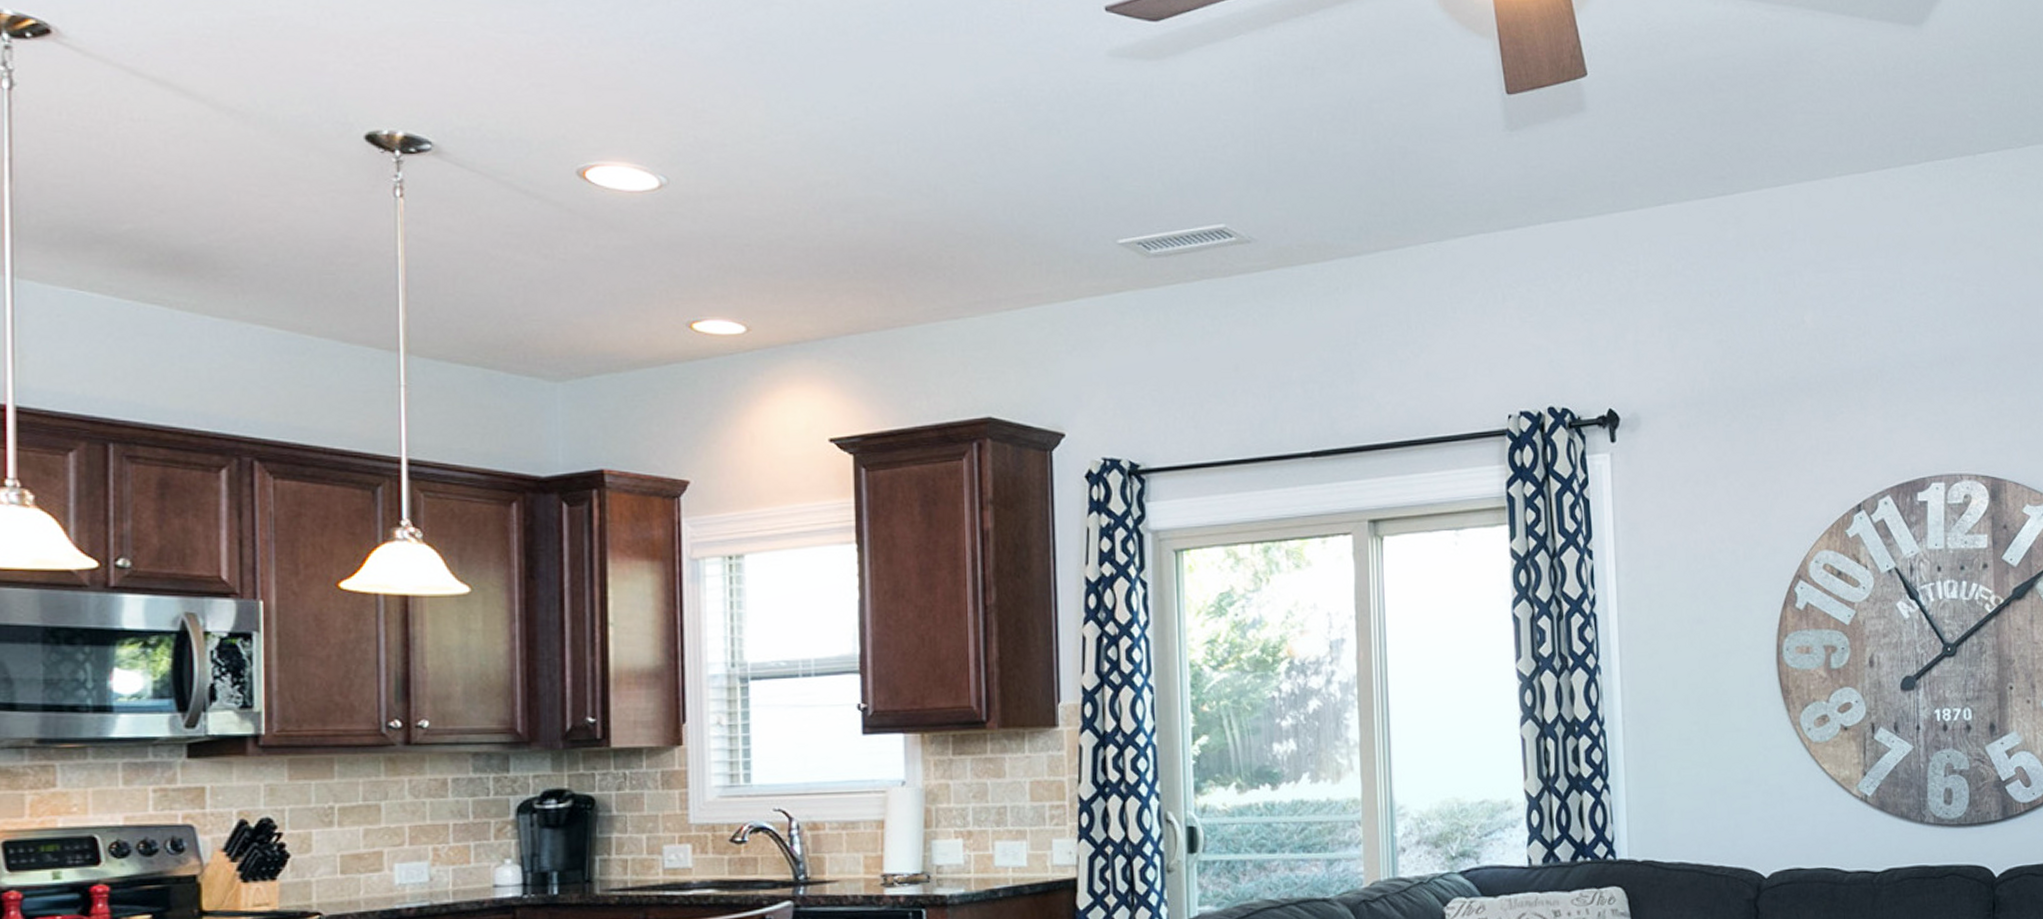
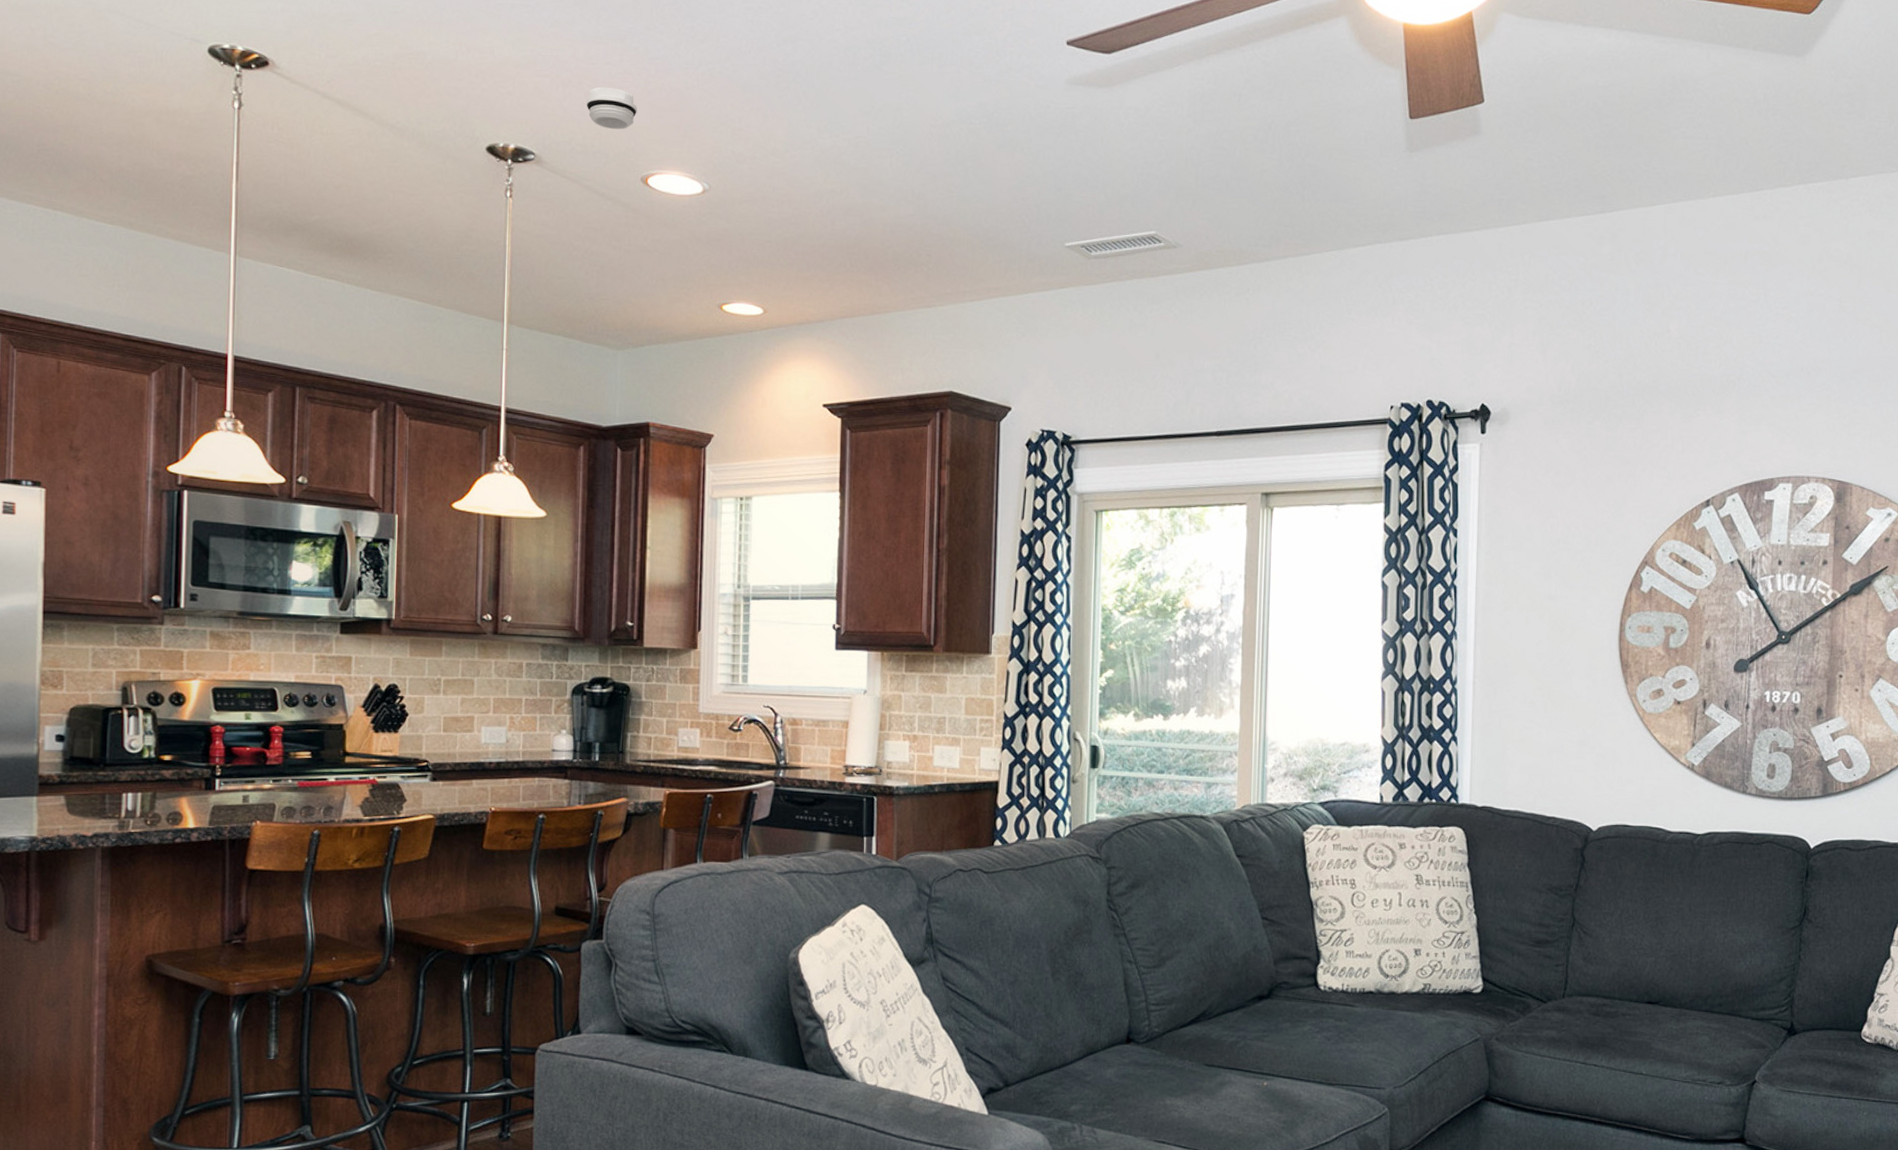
smoke detector: none [498,60,567,113] -> present [586,86,637,130]

